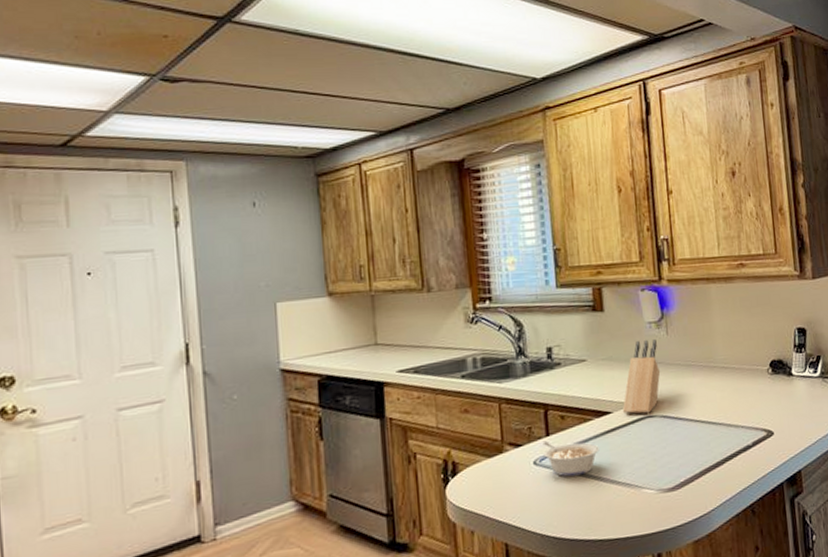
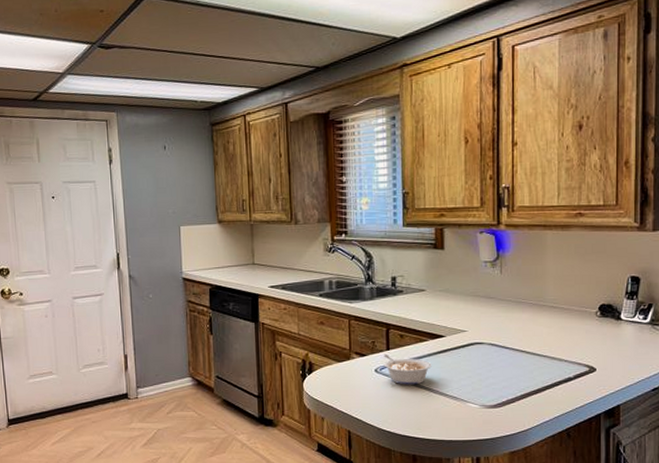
knife block: present [623,339,661,414] -> none [455,276,492,340]

